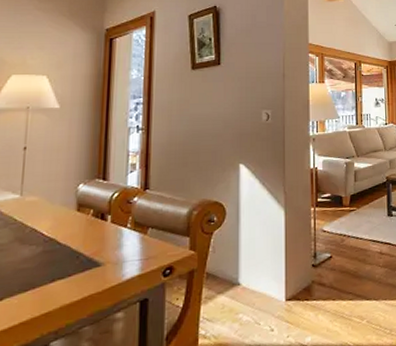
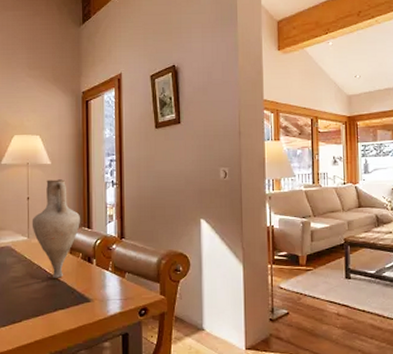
vase: none [27,125,94,242] -> present [31,179,80,278]

